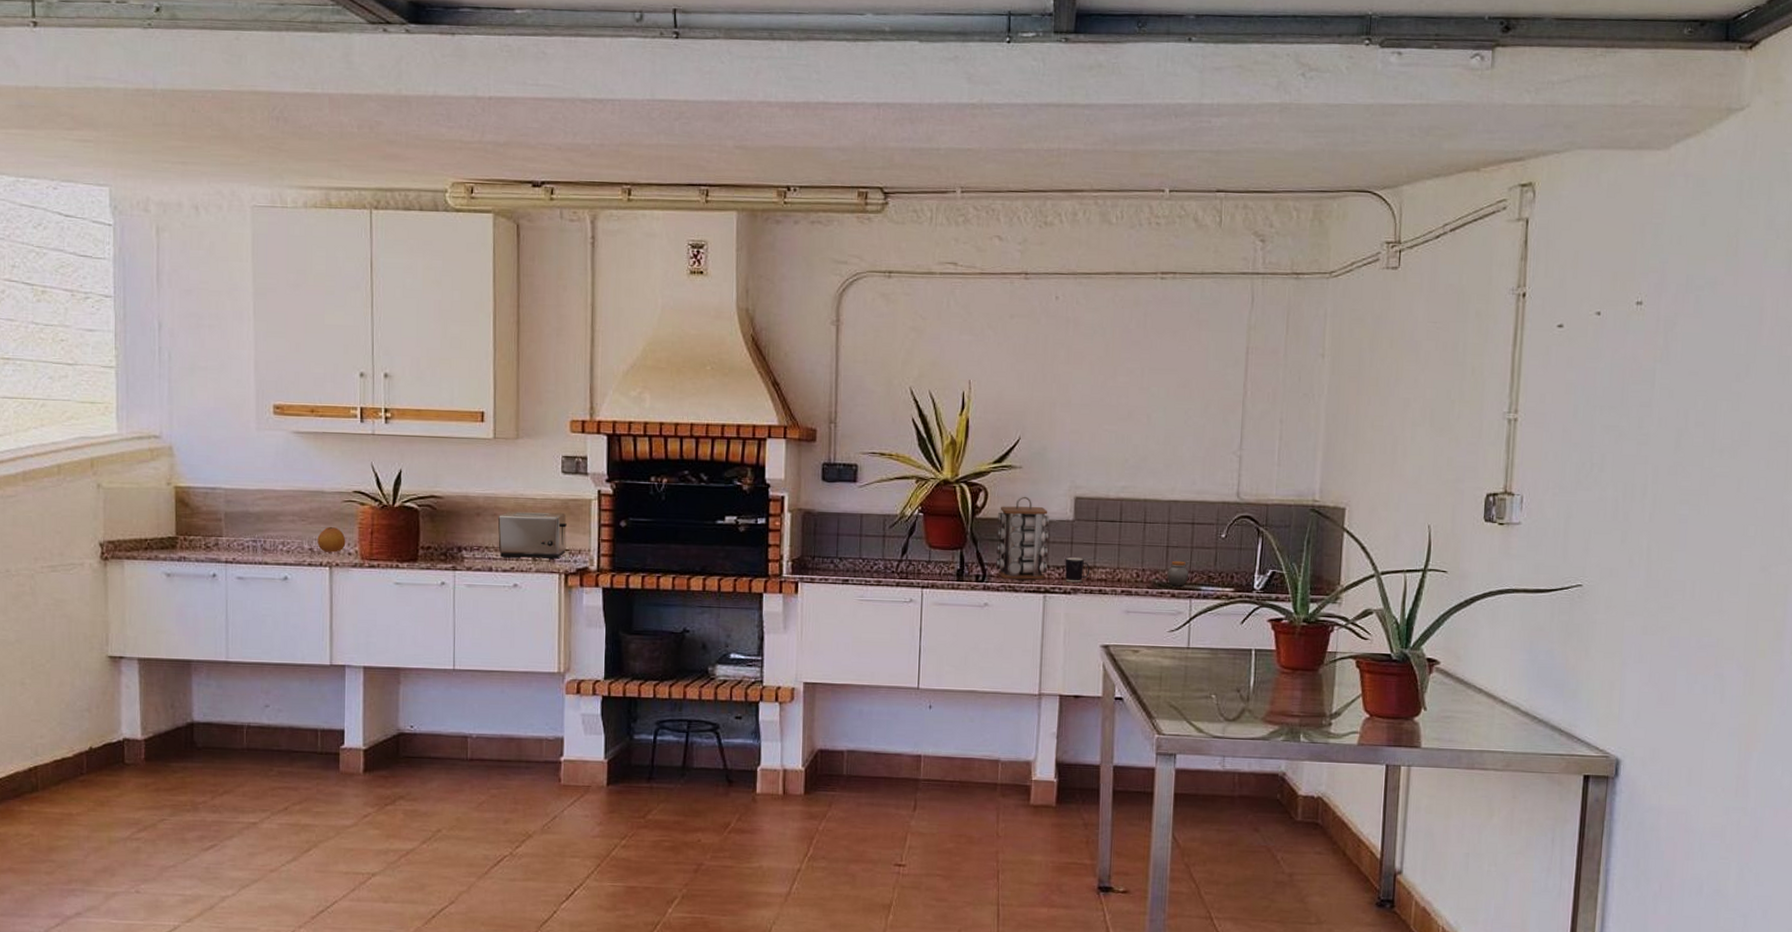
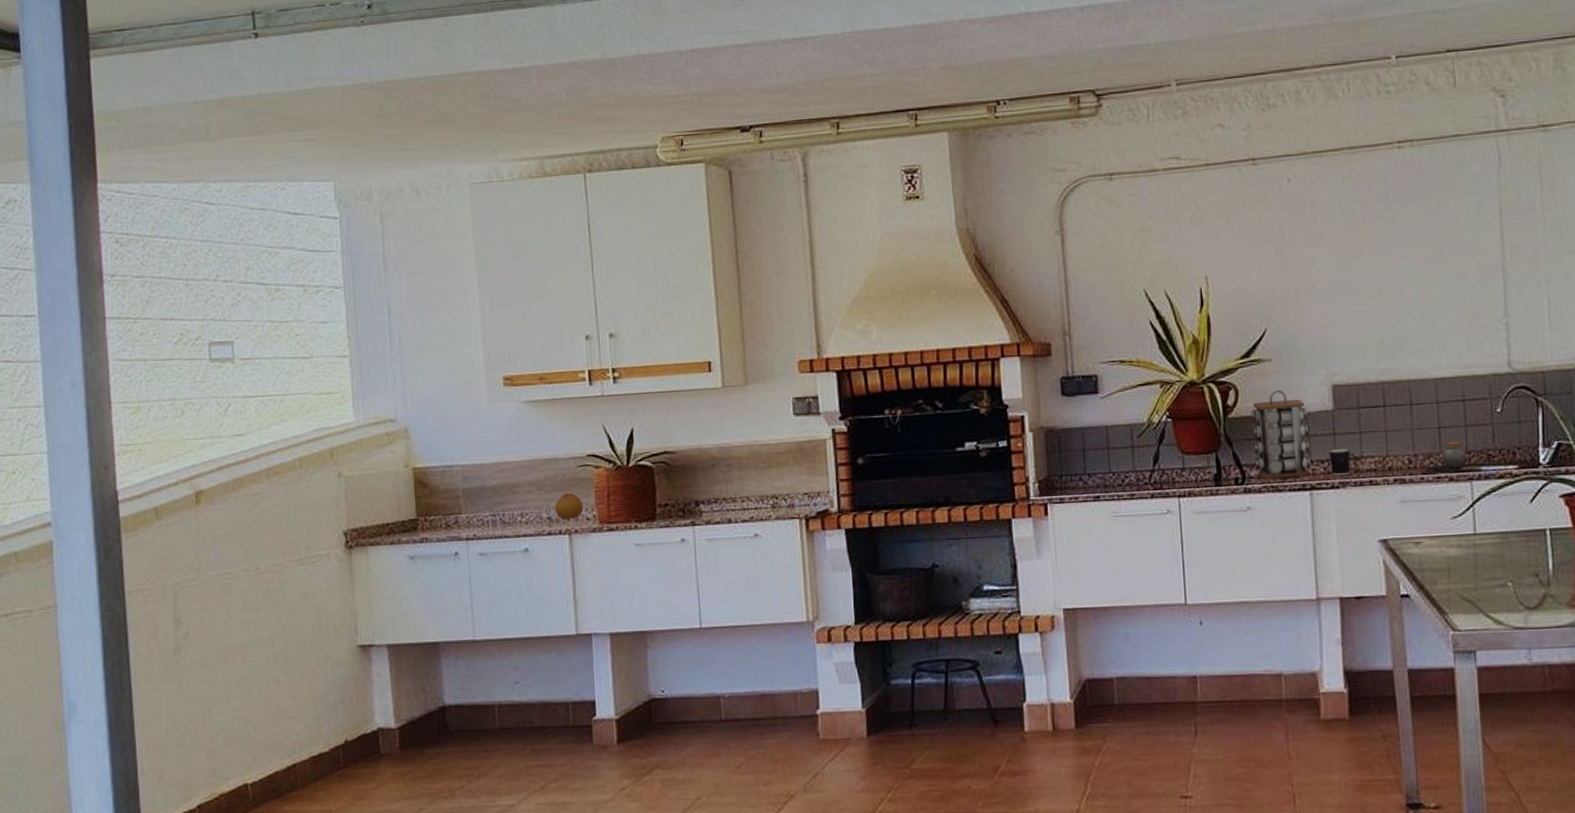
toaster: present [498,511,567,559] -> none [734,455,805,508]

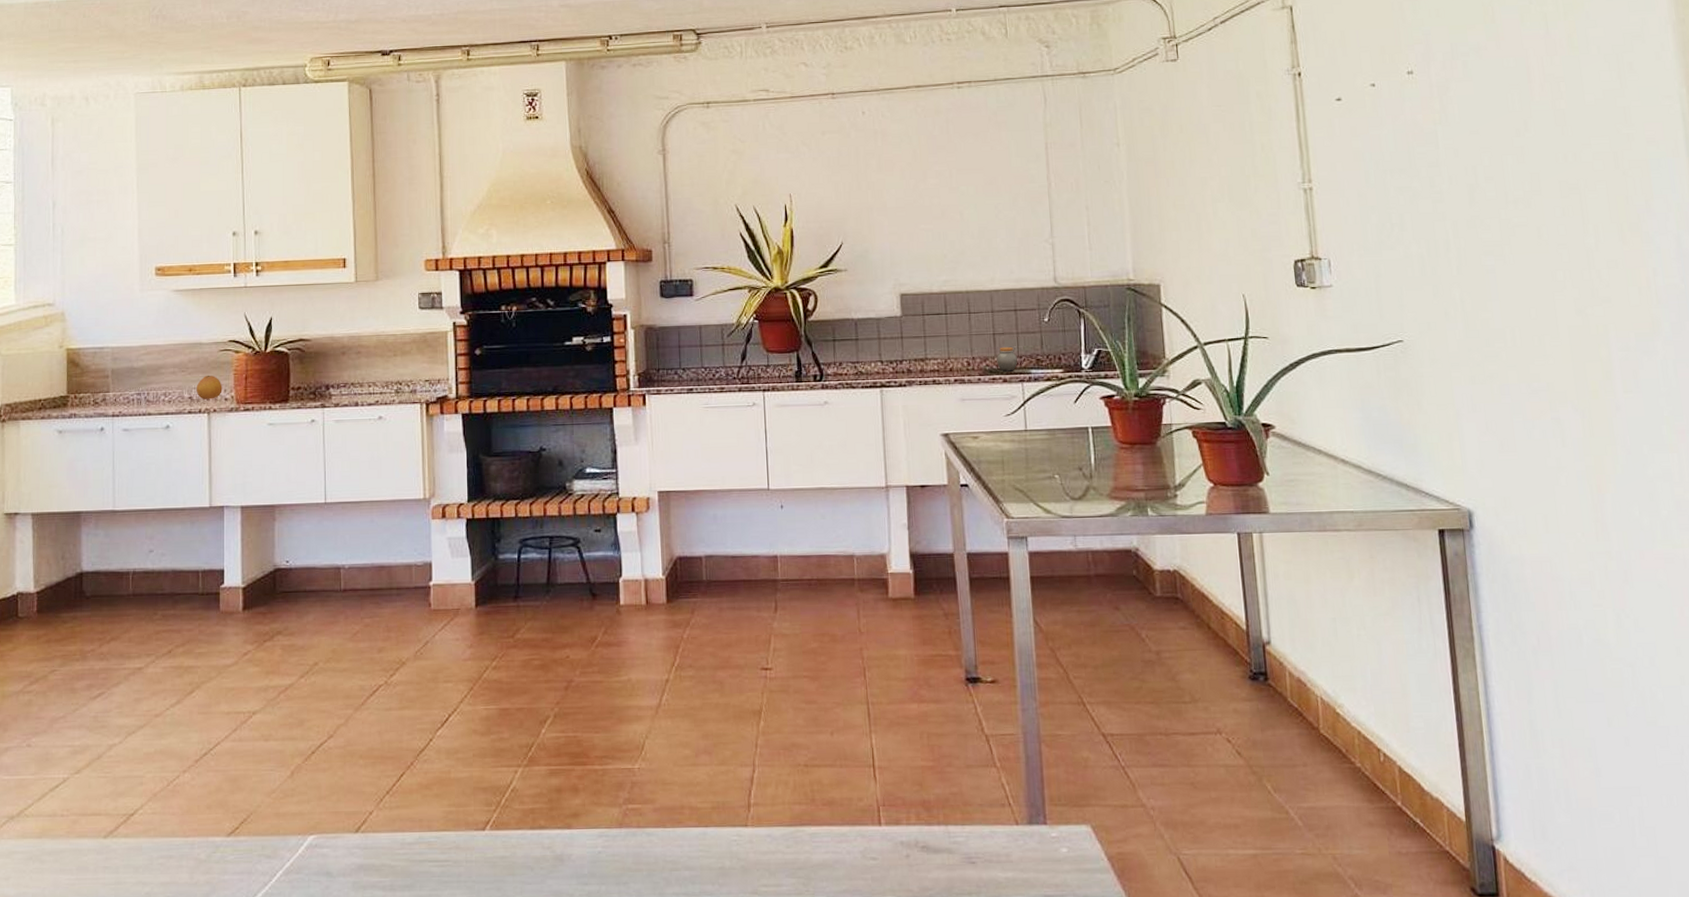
spice rack: present [1250,389,1312,480] -> none [828,297,882,377]
mug: present [1329,449,1358,476] -> none [897,351,923,375]

